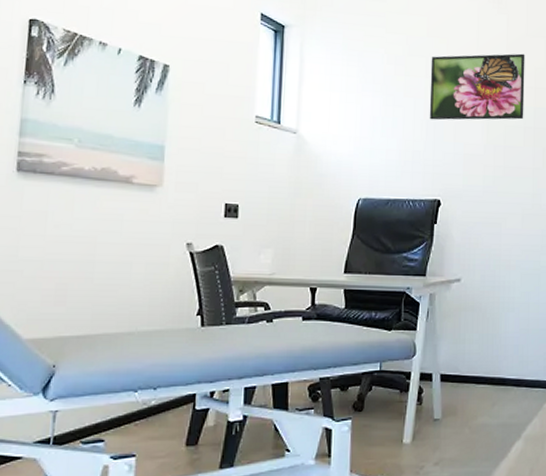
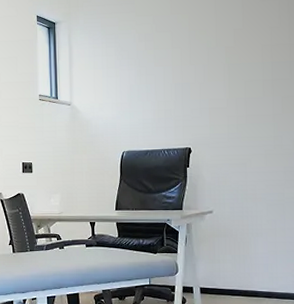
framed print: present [429,53,525,120] -> none [175,17,262,83]

